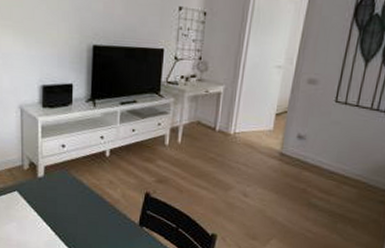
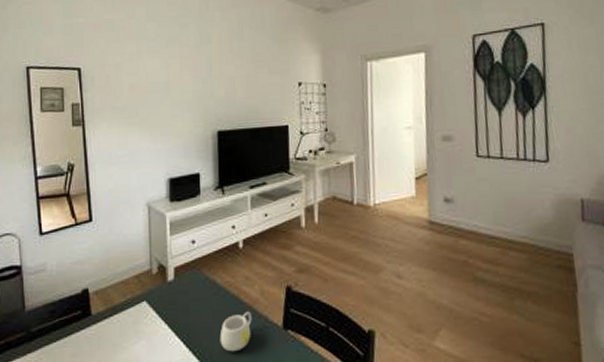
mug: none [83,209,113,239] -> present [219,311,252,352]

